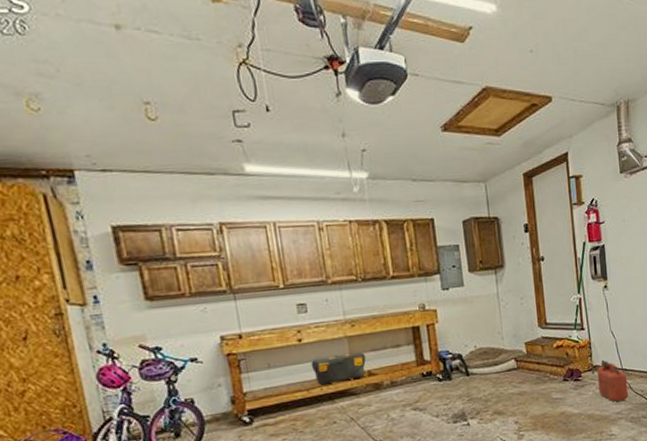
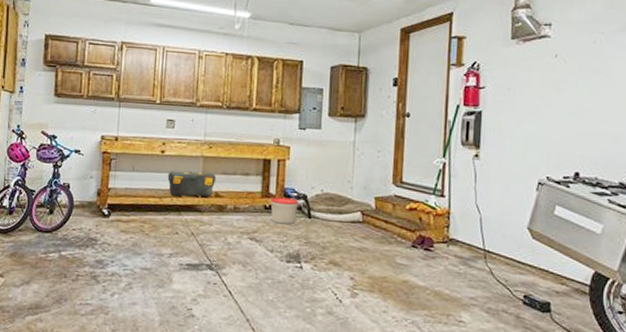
bucket: none [427,360,456,388] -> present [270,197,299,225]
fuel can: present [597,359,628,402] -> none [451,234,489,286]

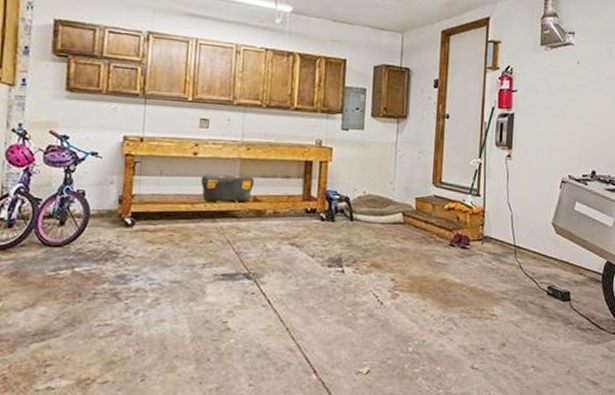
bucket: present [270,197,299,225] -> none [312,200,341,228]

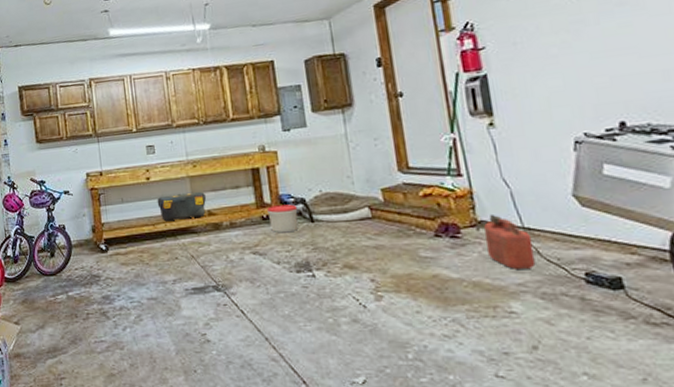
bucket: none [312,200,341,228] -> present [267,204,299,233]
fuel can: none [485,231,519,280] -> present [483,213,536,269]

